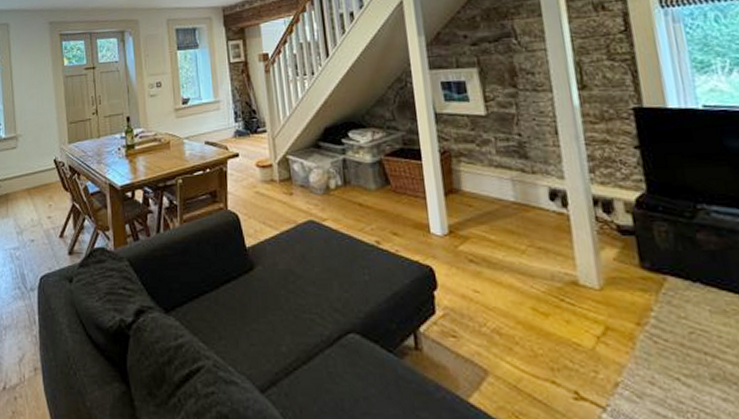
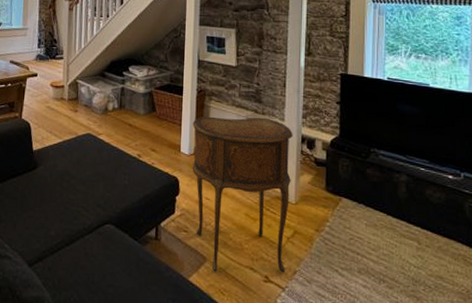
side table: none [440,177,603,389] -> present [192,116,293,273]

